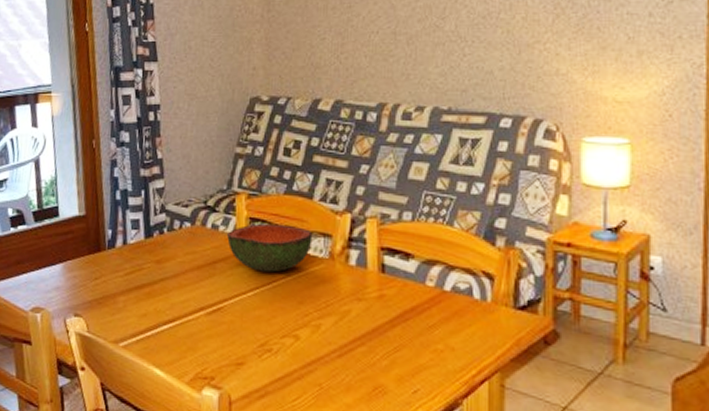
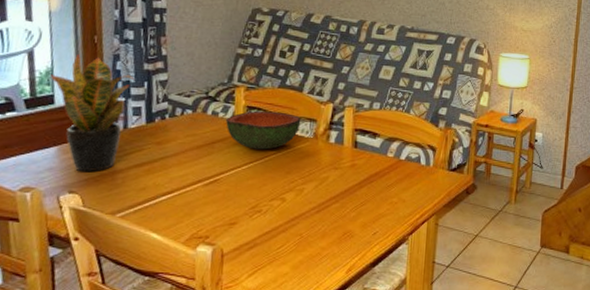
potted plant: none [55,160,132,294] -> present [51,53,134,172]

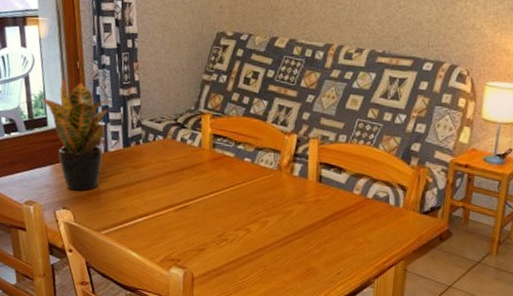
bowl: present [226,111,301,150] -> none [194,139,265,180]

